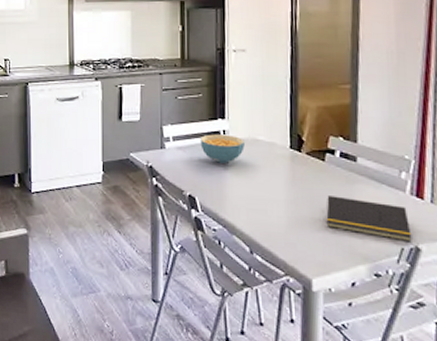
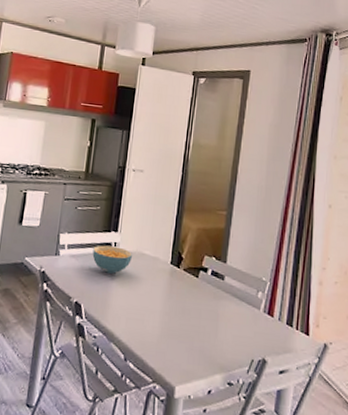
notepad: present [326,196,412,242] -> none [193,310,261,355]

